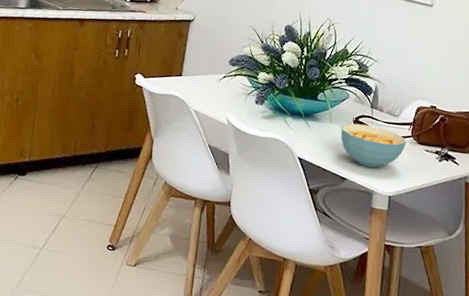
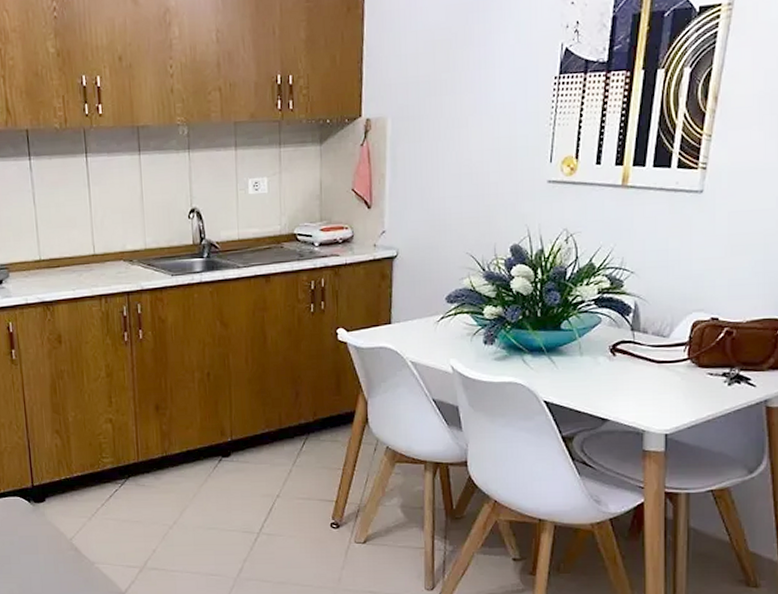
cereal bowl: present [340,123,407,168] -> none [595,351,682,403]

